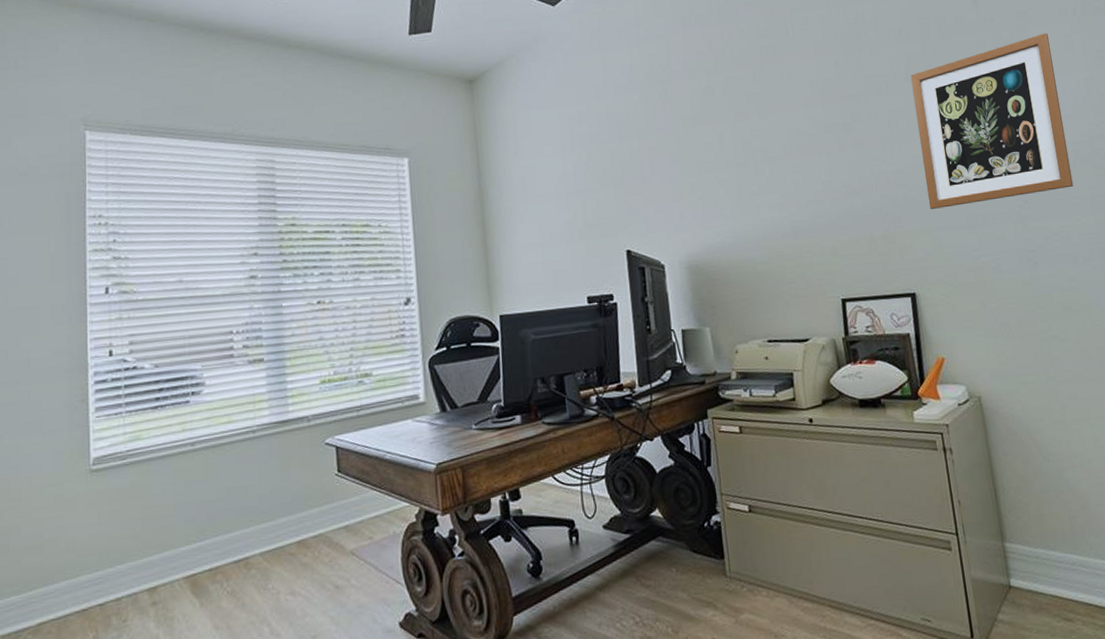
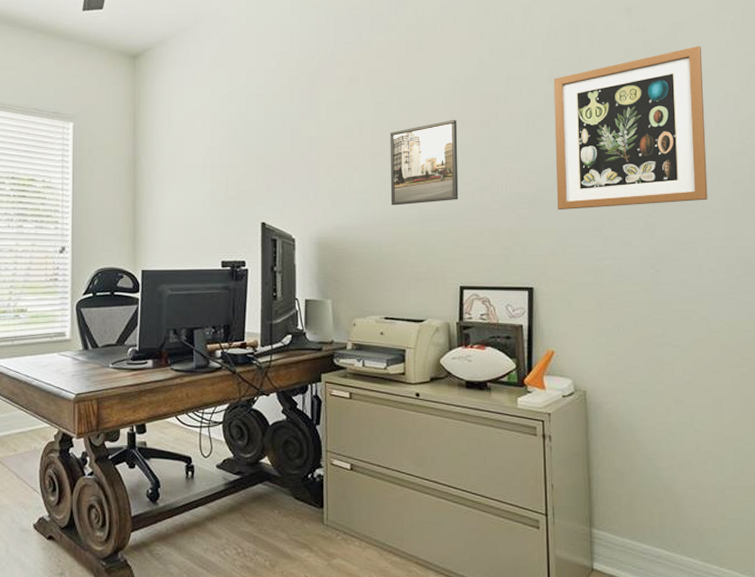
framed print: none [752,124,830,220] -> present [390,119,459,206]

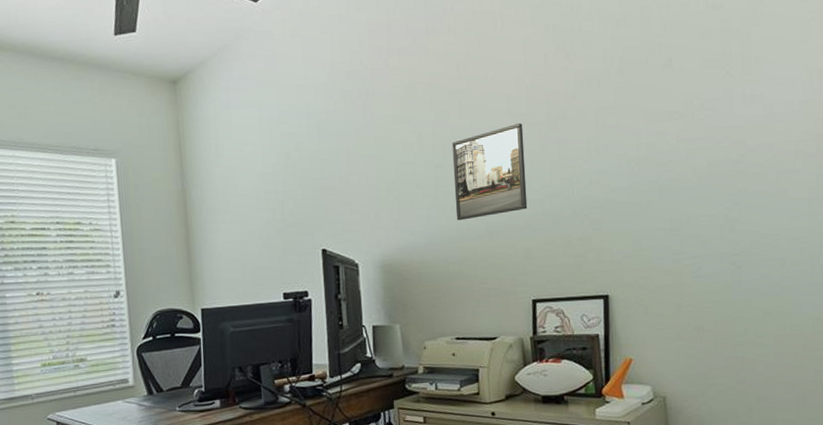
wall art: present [553,45,708,210] -> none [624,20,791,211]

